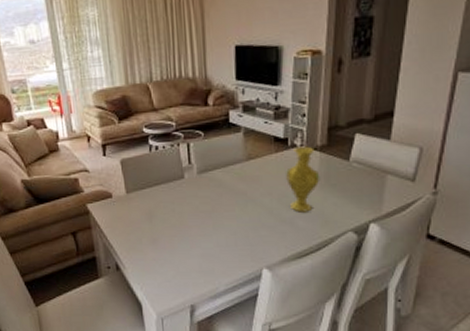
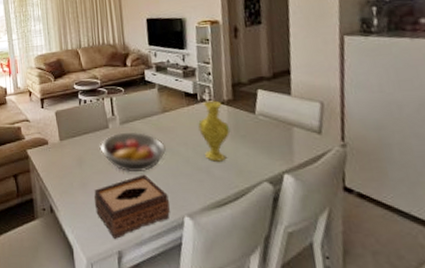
tissue box: none [165,227,248,293] -> present [93,174,170,239]
fruit bowl: none [173,182,248,226] -> present [99,131,166,173]

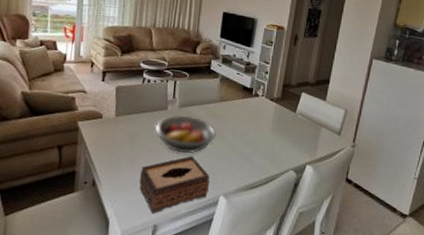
vase: present [198,100,231,162] -> none [248,96,274,150]

